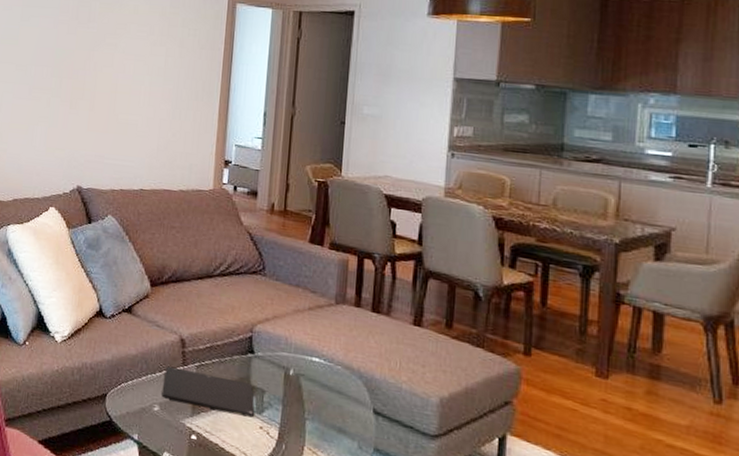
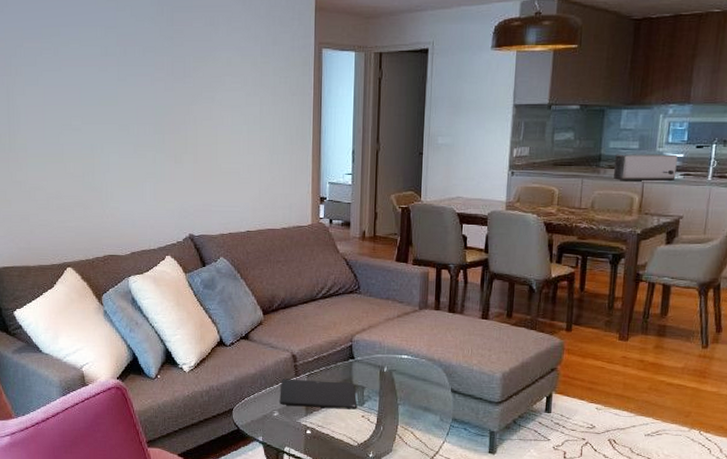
toaster: none [581,145,664,184] -> present [614,154,678,182]

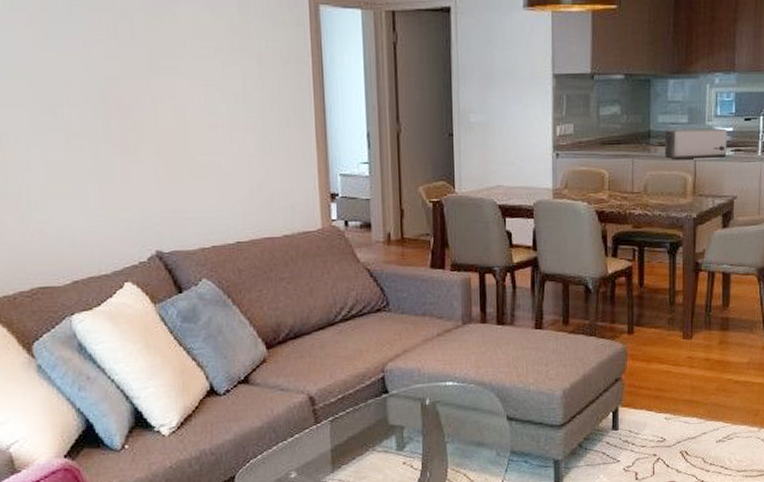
tablet: present [279,378,358,410] -> none [296,423,397,463]

